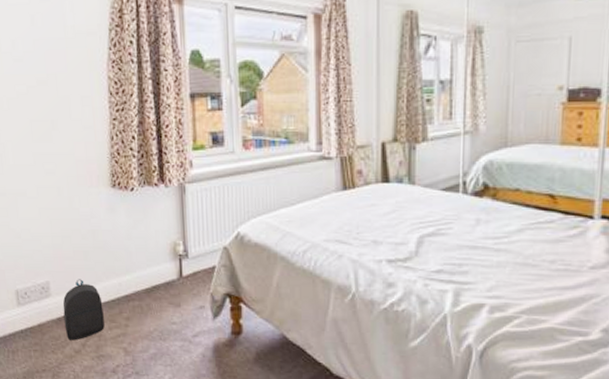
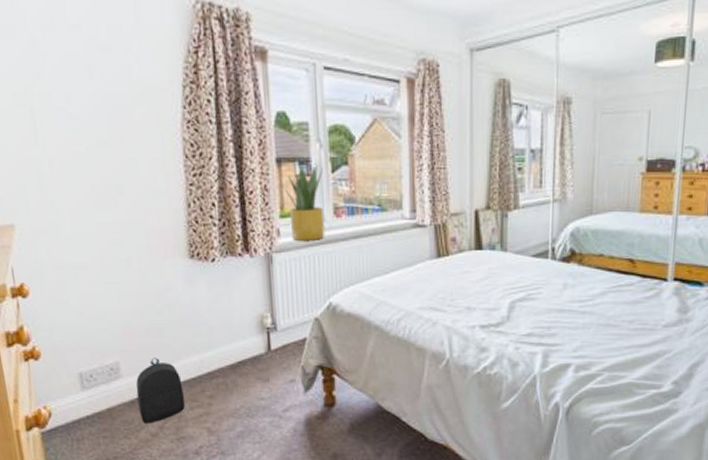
planter: none [194,97,235,172] -> present [281,162,325,241]

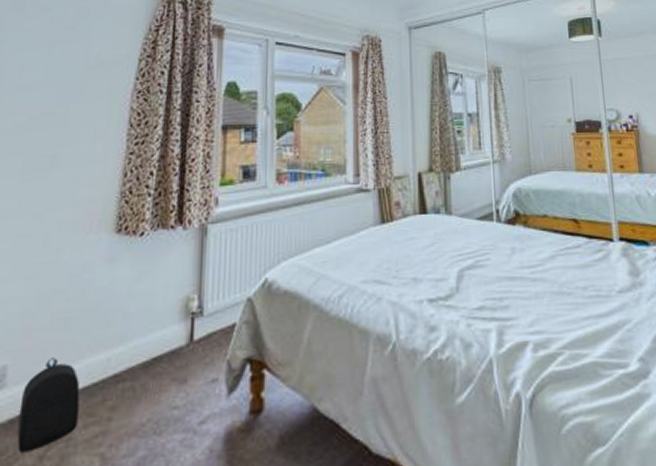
planter: present [281,162,325,241] -> none [225,129,269,210]

